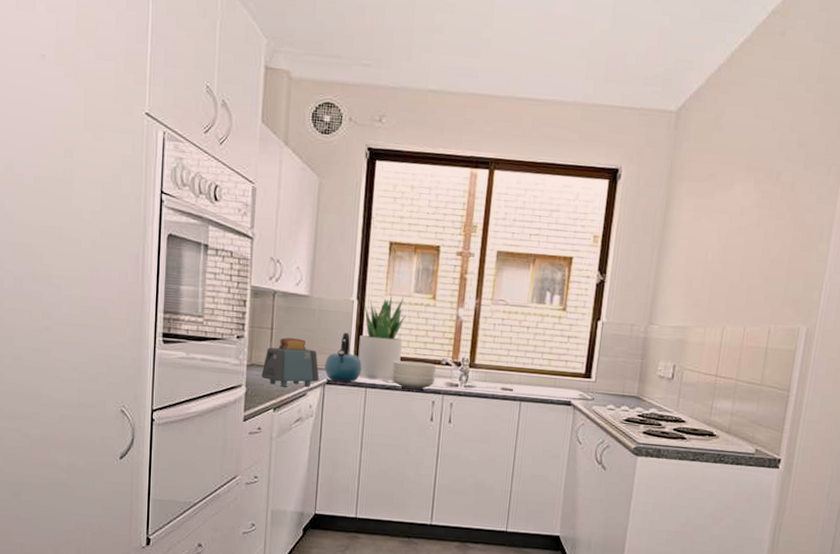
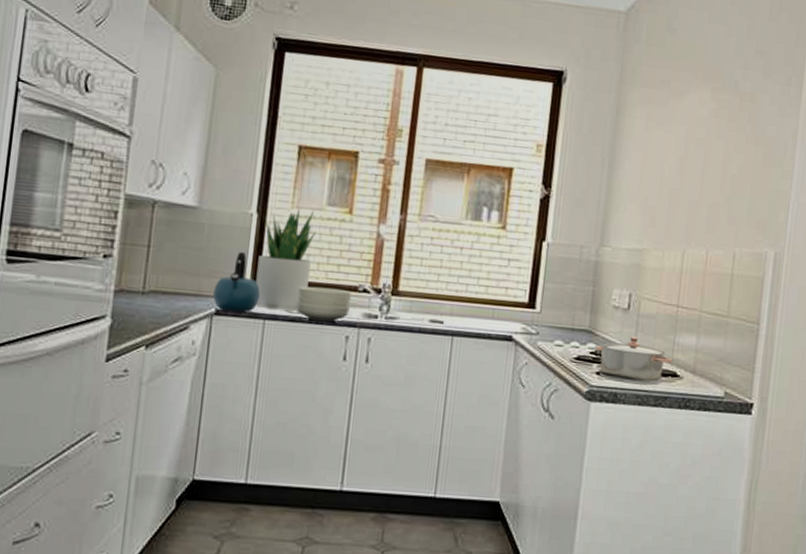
toaster: present [261,337,319,387] -> none [132,257,206,319]
cooking pot: none [641,401,710,444] -> present [594,336,673,386]

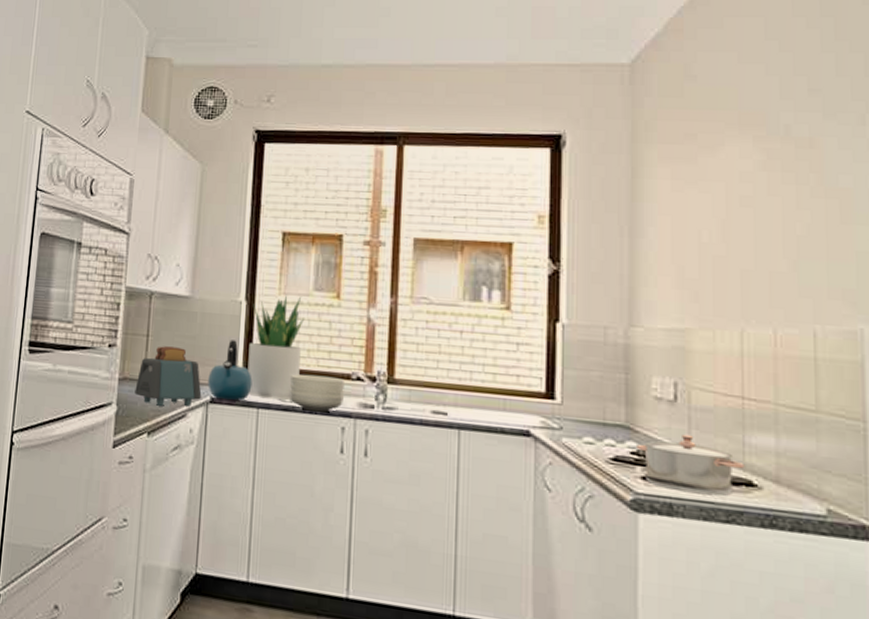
toaster: none [132,257,206,319] -> present [134,346,202,406]

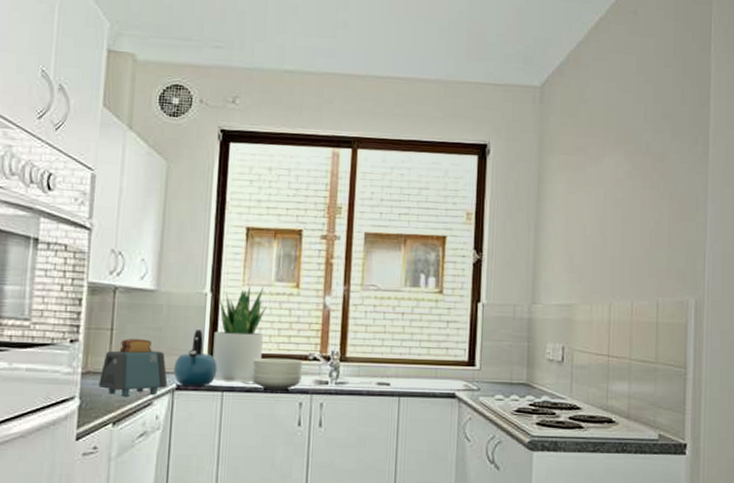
cooking pot: present [635,434,745,497] -> none [533,387,607,433]

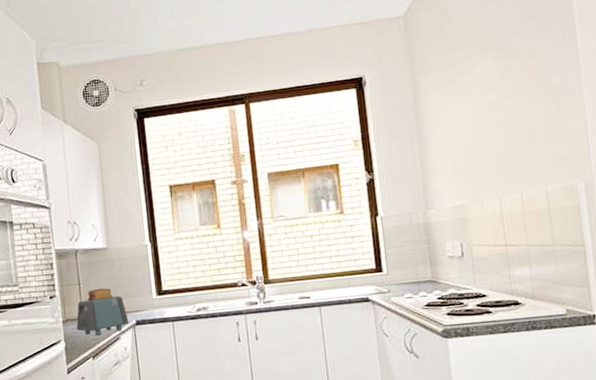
kettle: present [174,330,217,386] -> none [131,274,166,320]
planter: present [212,285,266,383] -> none [157,232,200,314]
bowl: present [251,357,303,391] -> none [192,287,236,316]

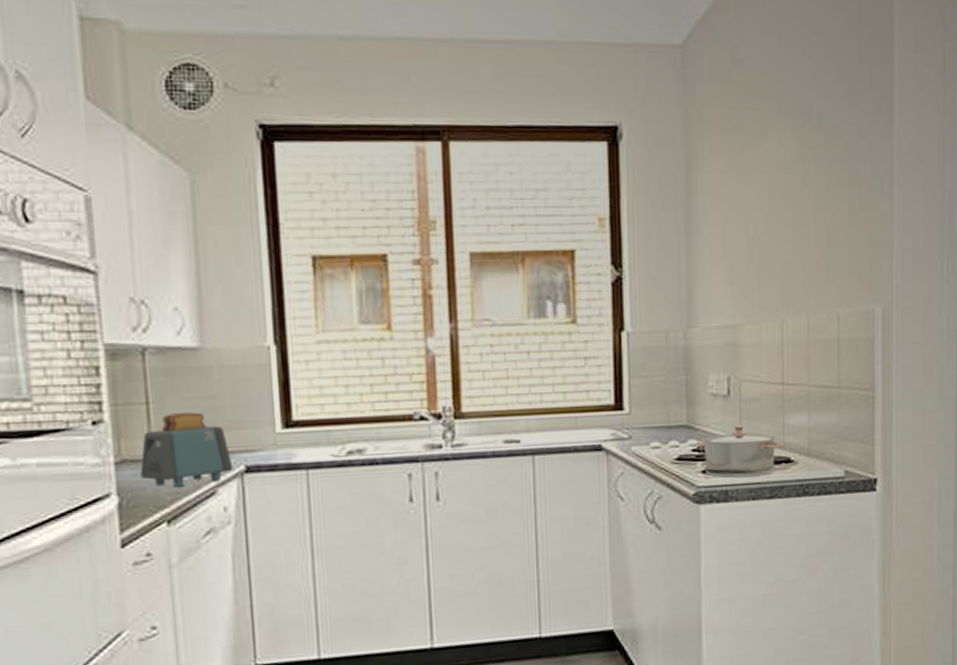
cooking pot: none [440,278,512,319] -> present [696,424,784,479]

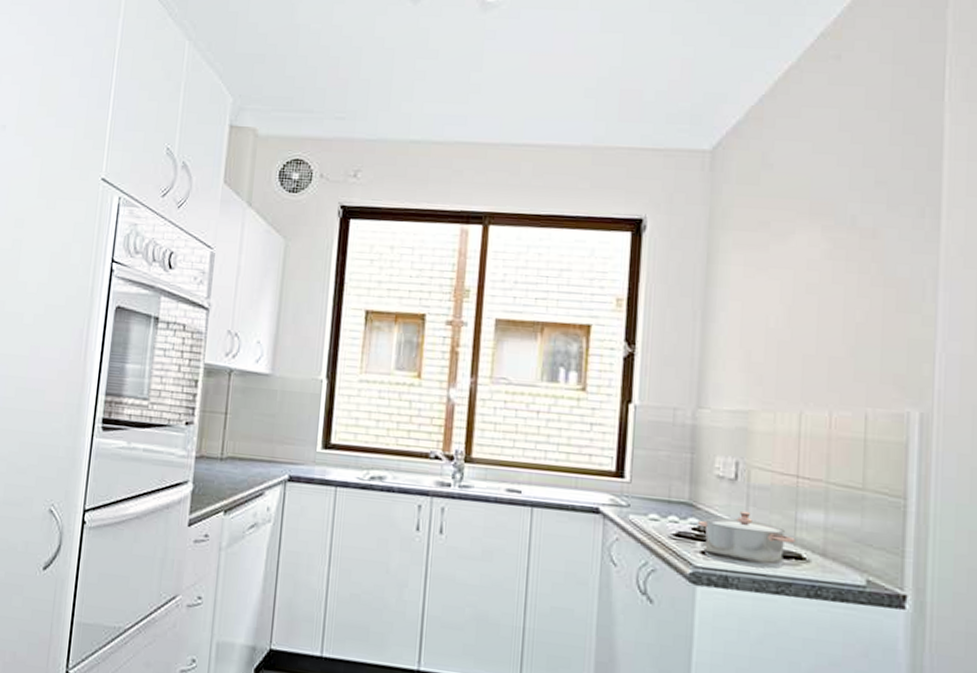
toaster: present [140,412,233,487] -> none [211,424,280,485]

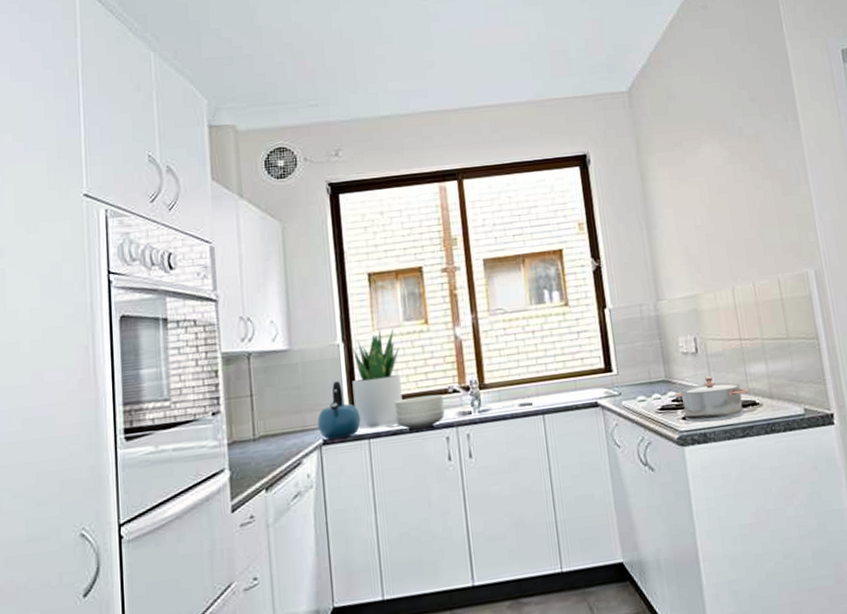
kettle: none [286,418,332,479] -> present [317,381,361,439]
planter: none [326,372,384,479] -> present [351,329,403,430]
bowl: none [367,452,424,491] -> present [393,394,445,431]

